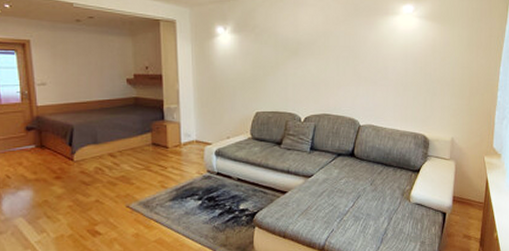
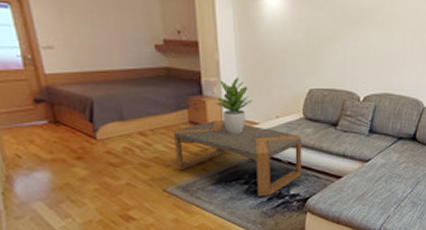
coffee table: none [139,142,251,212] -> present [174,120,302,197]
potted plant: none [175,104,207,155] -> present [215,78,253,135]

